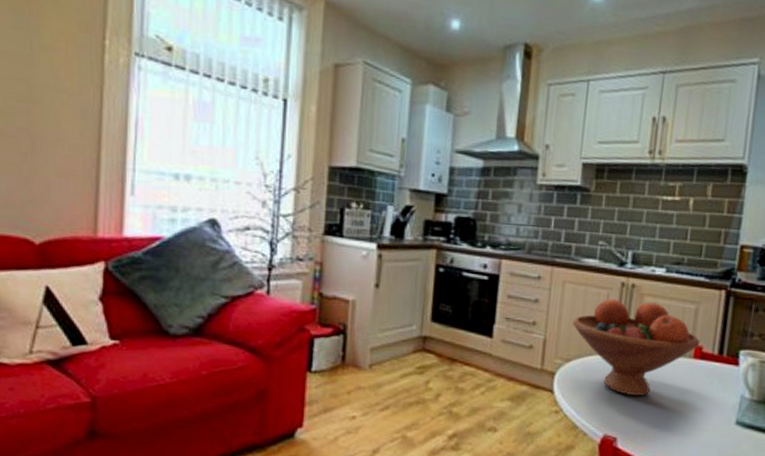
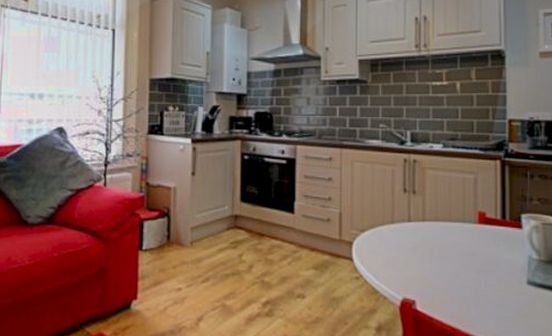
fruit bowl: present [573,298,701,397] -> none [364,173,483,261]

